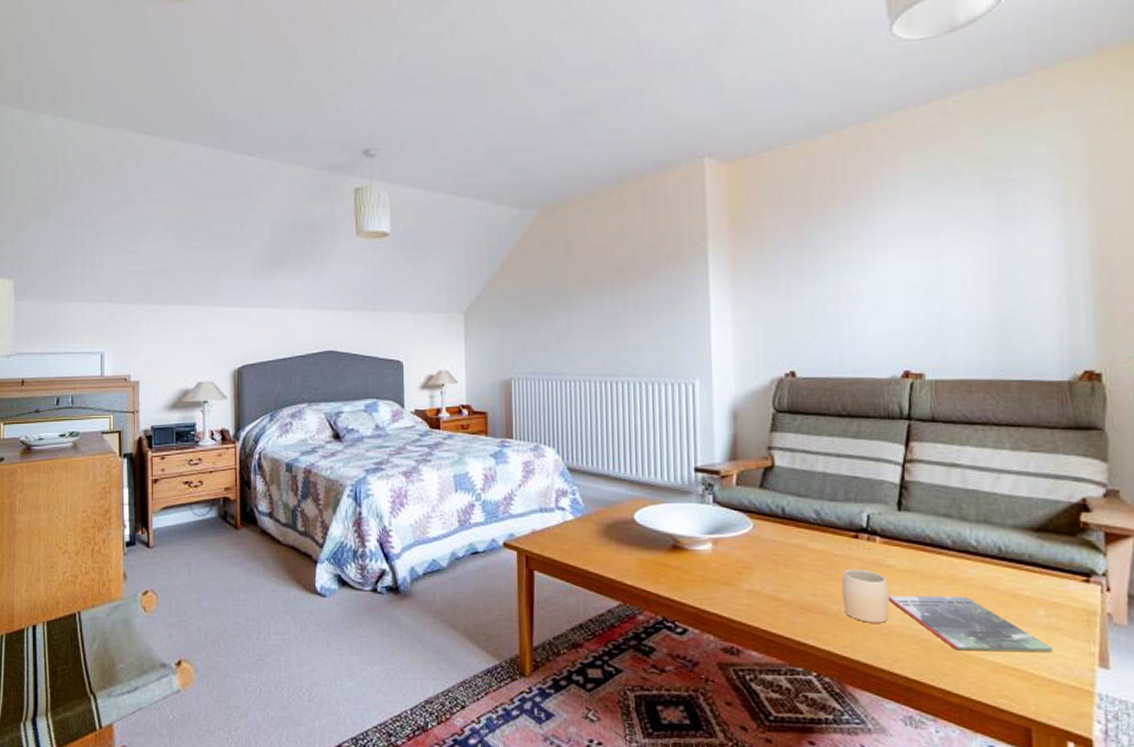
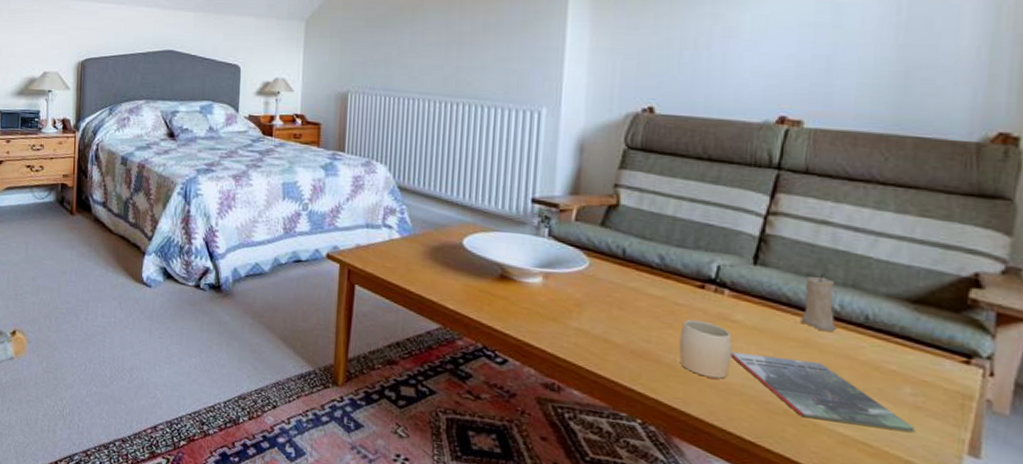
candle: none [944,512,977,567] -> present [800,273,838,333]

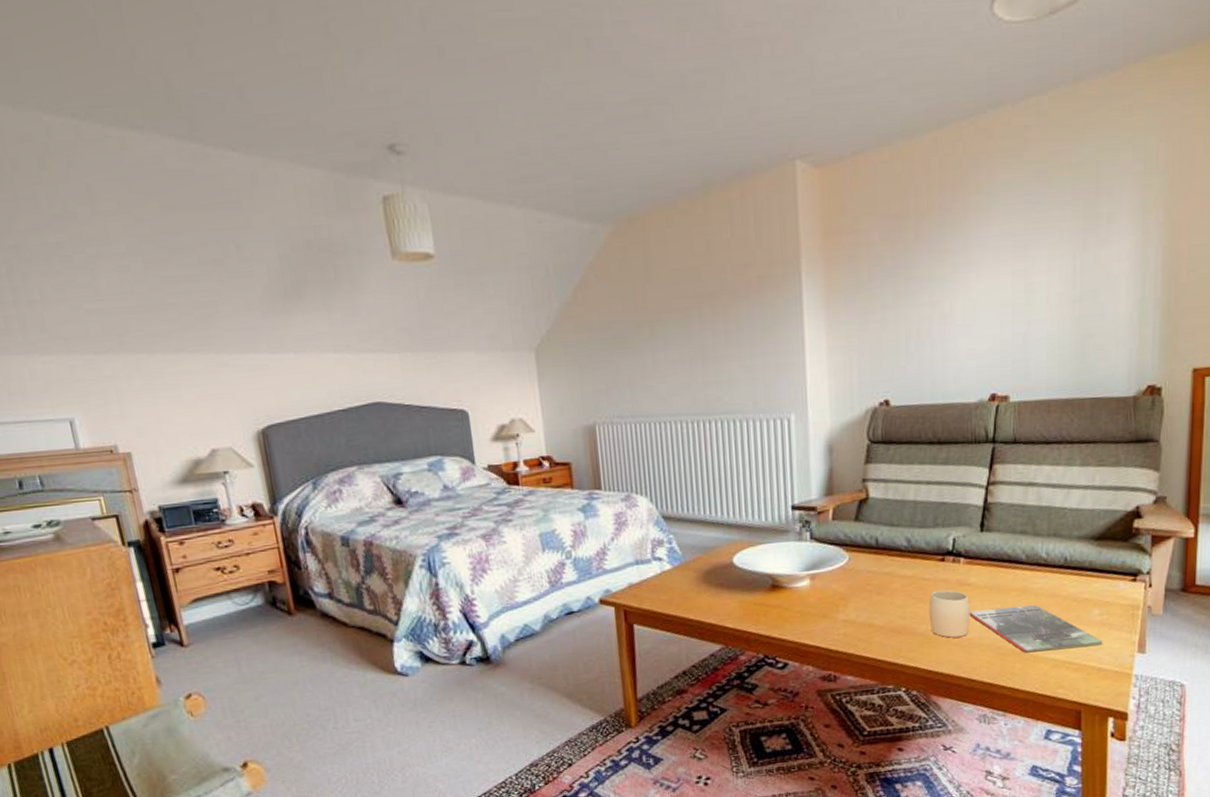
candle: present [800,273,838,333] -> none [1018,528,1046,578]

